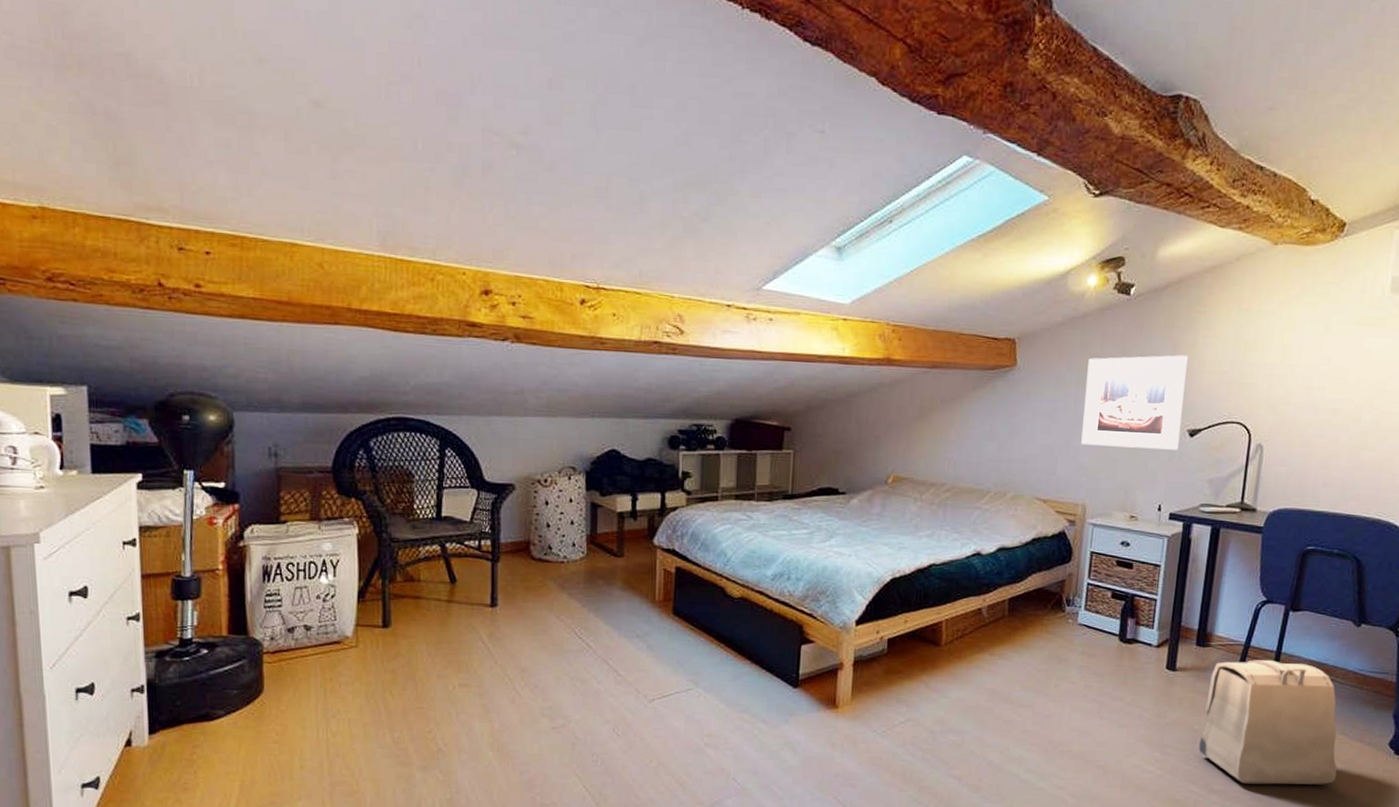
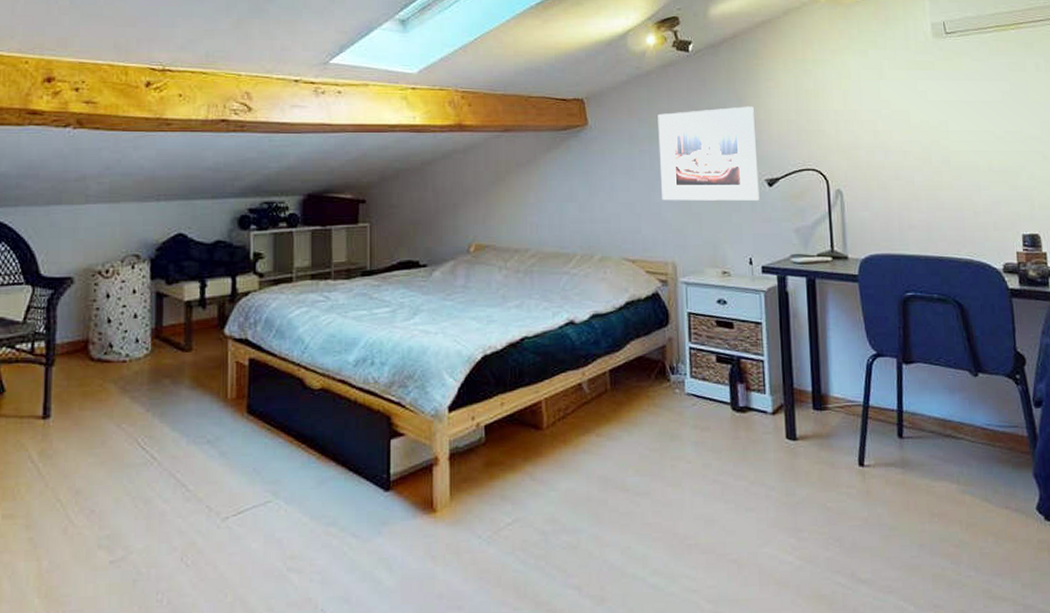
backpack: present [1199,660,1337,785] -> none [834,421,990,569]

